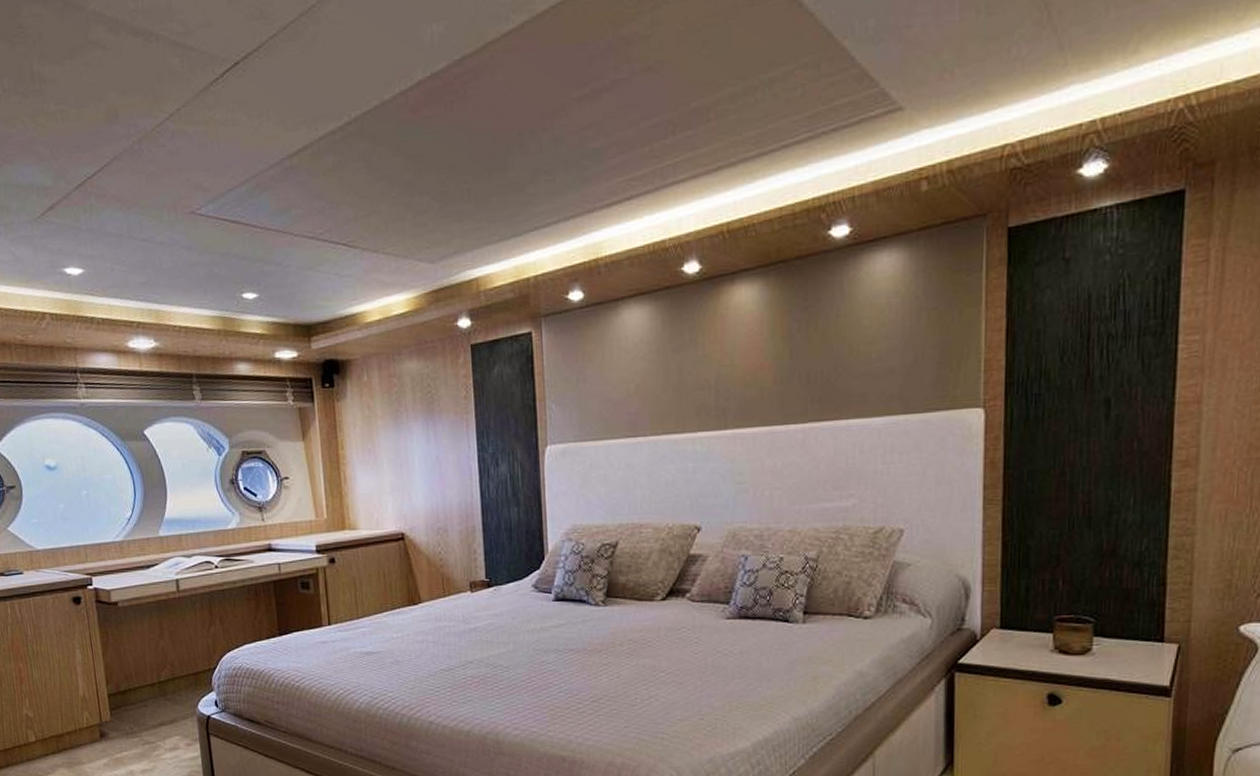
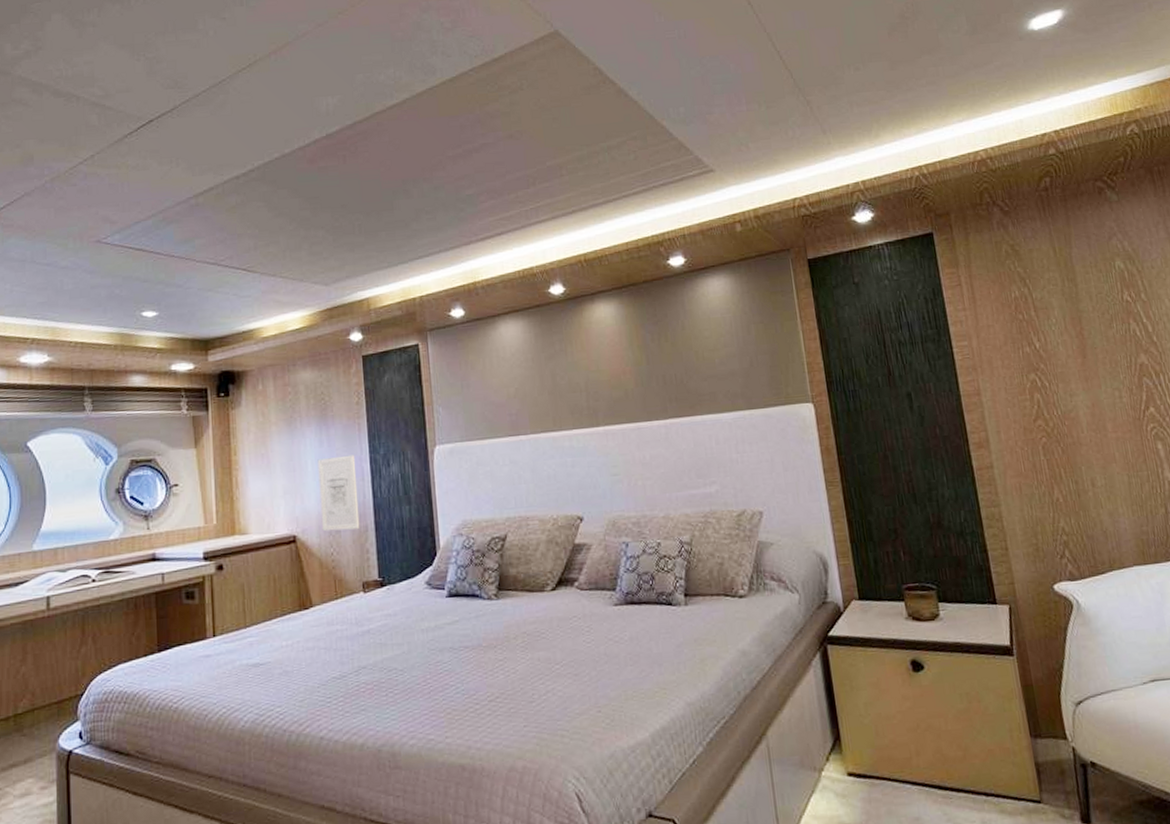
wall art: none [424,452,468,530] -> present [317,455,360,532]

